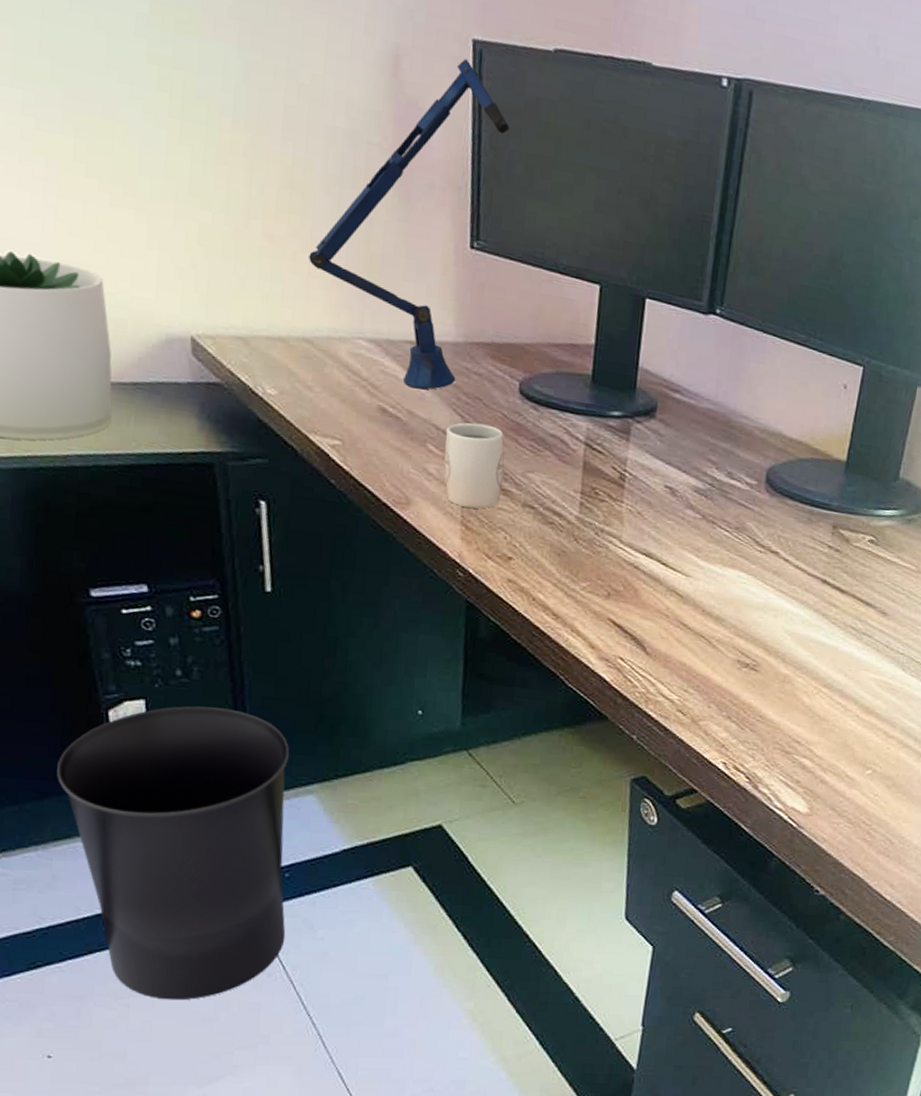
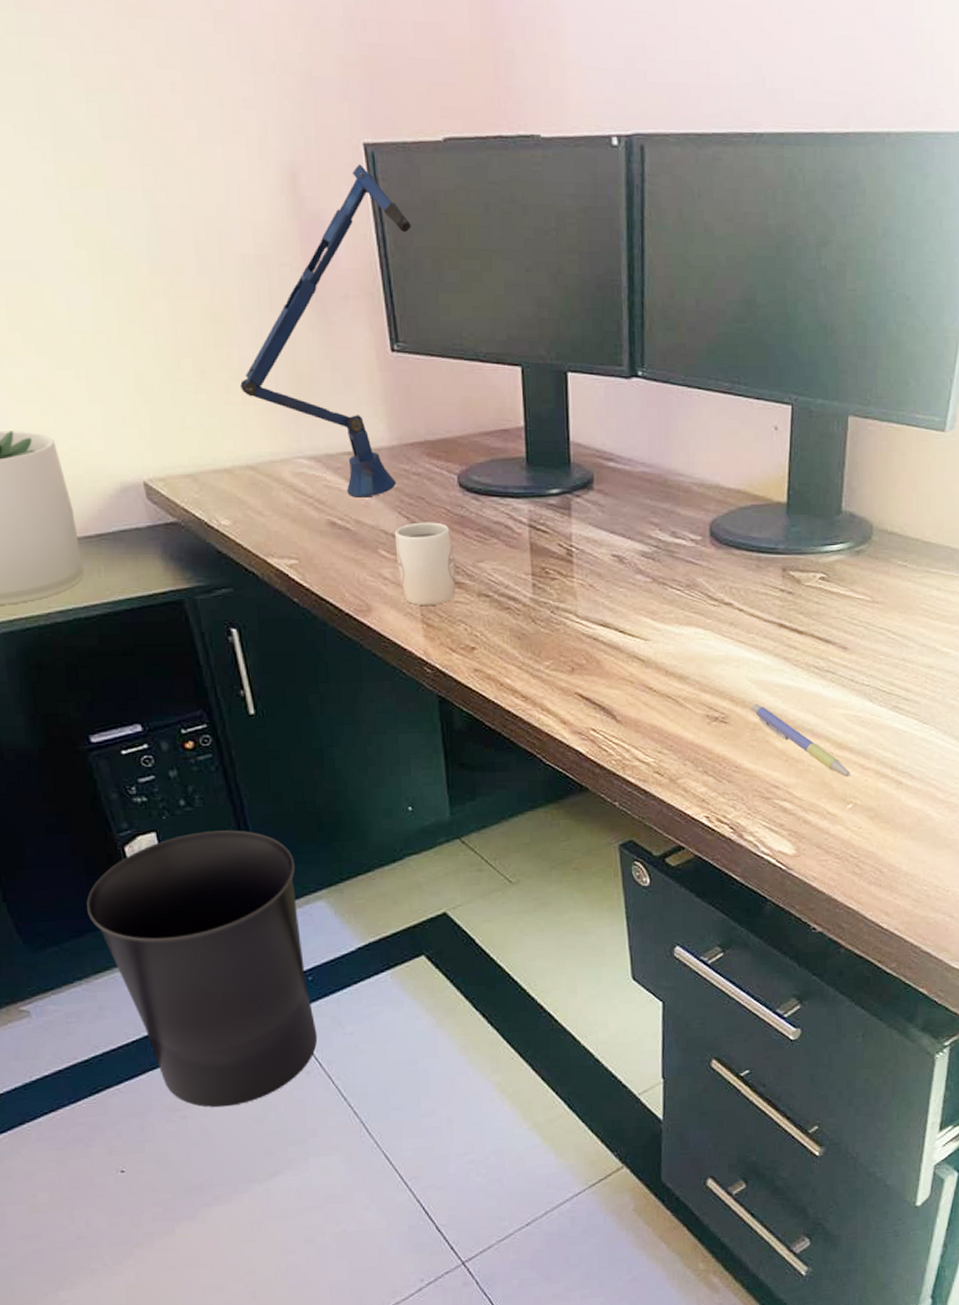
pen: none [784,655,874,743] -> present [752,703,851,778]

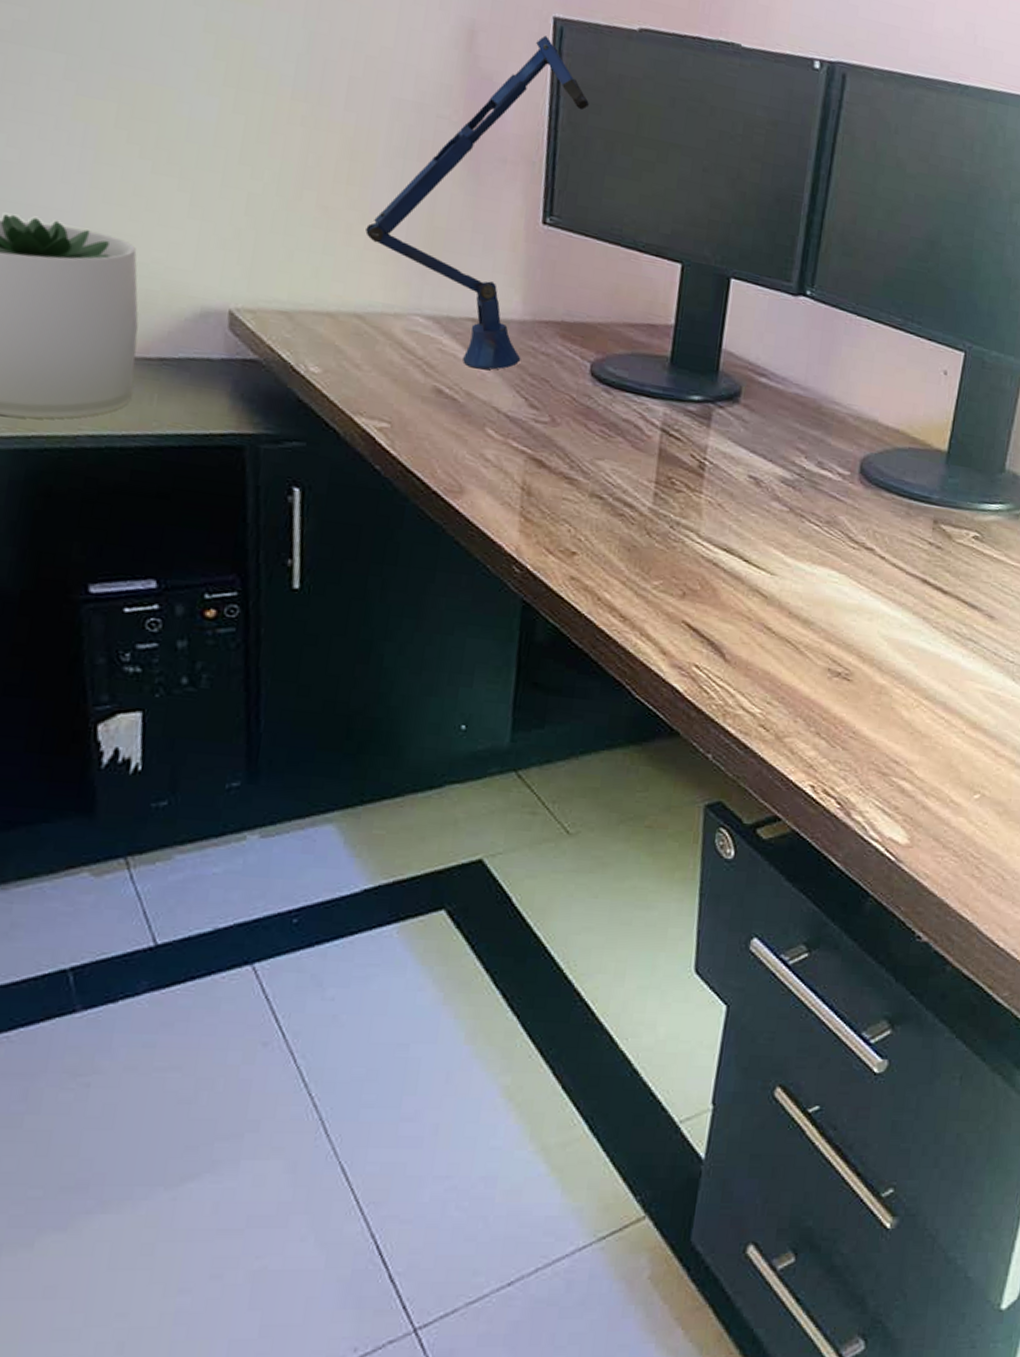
waste bin: present [87,830,318,1107] -> none [28,719,309,1078]
mug: present [394,522,456,605] -> none [503,405,572,499]
pen: present [752,703,851,778] -> none [880,663,982,763]

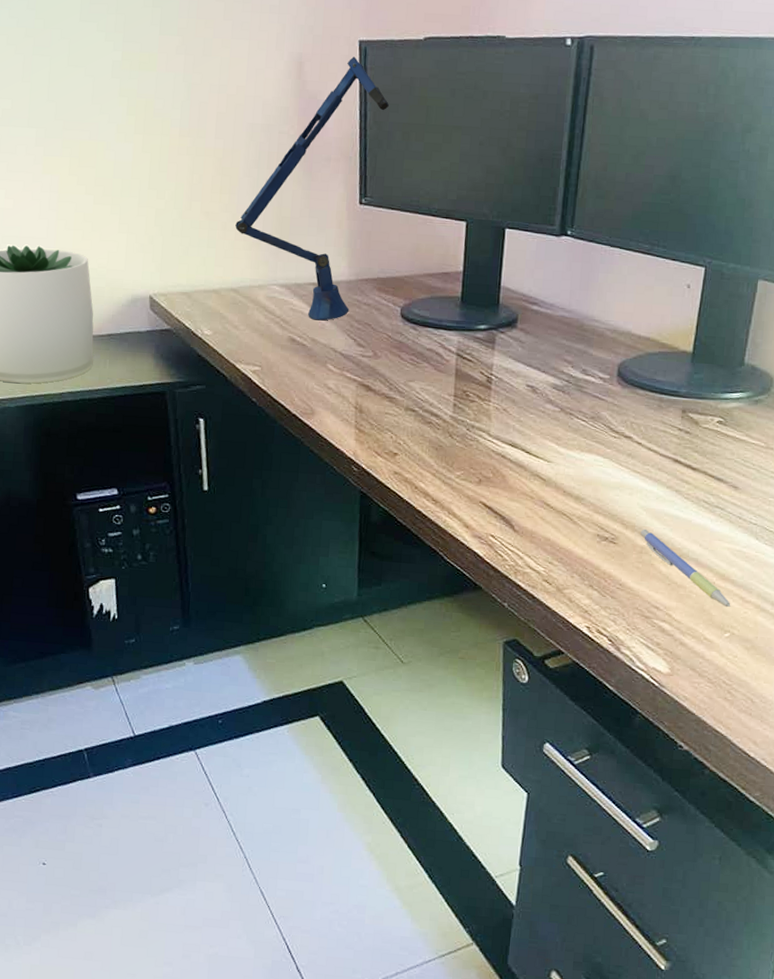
pen: none [880,663,982,763] -> present [640,529,731,608]

